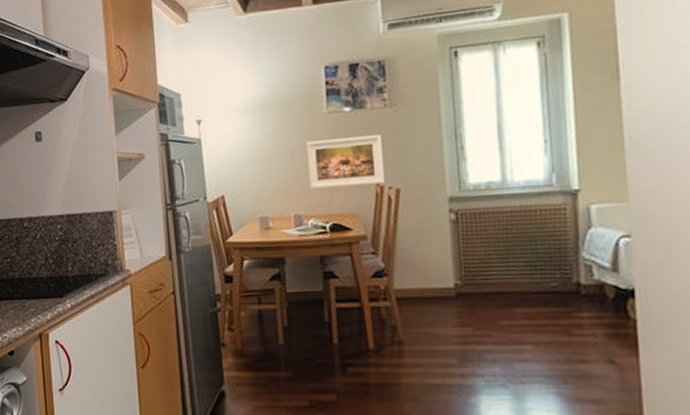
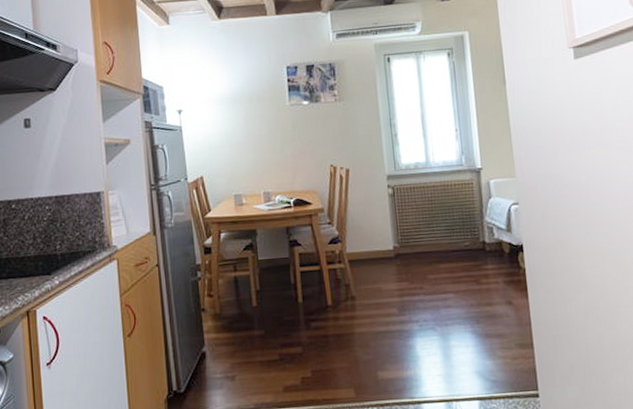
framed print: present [306,134,385,190] -> none [272,124,337,170]

